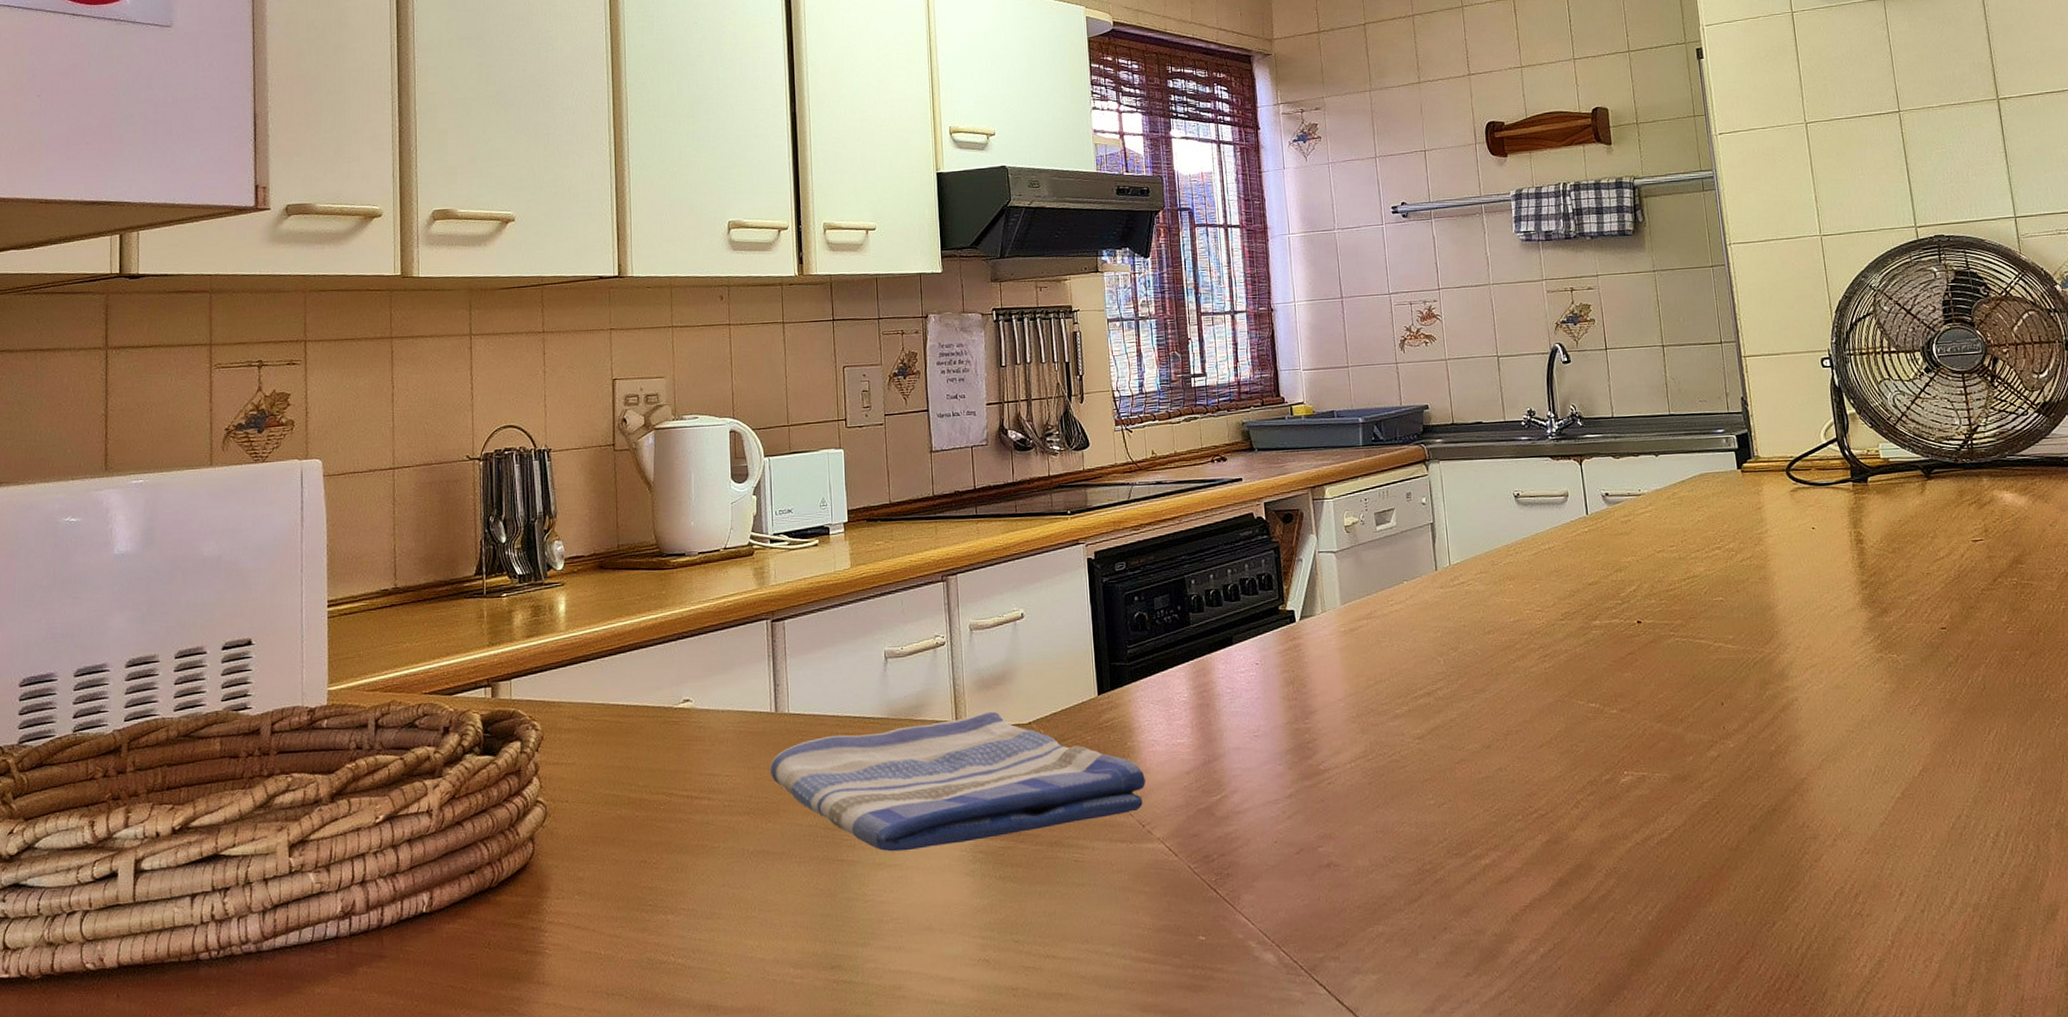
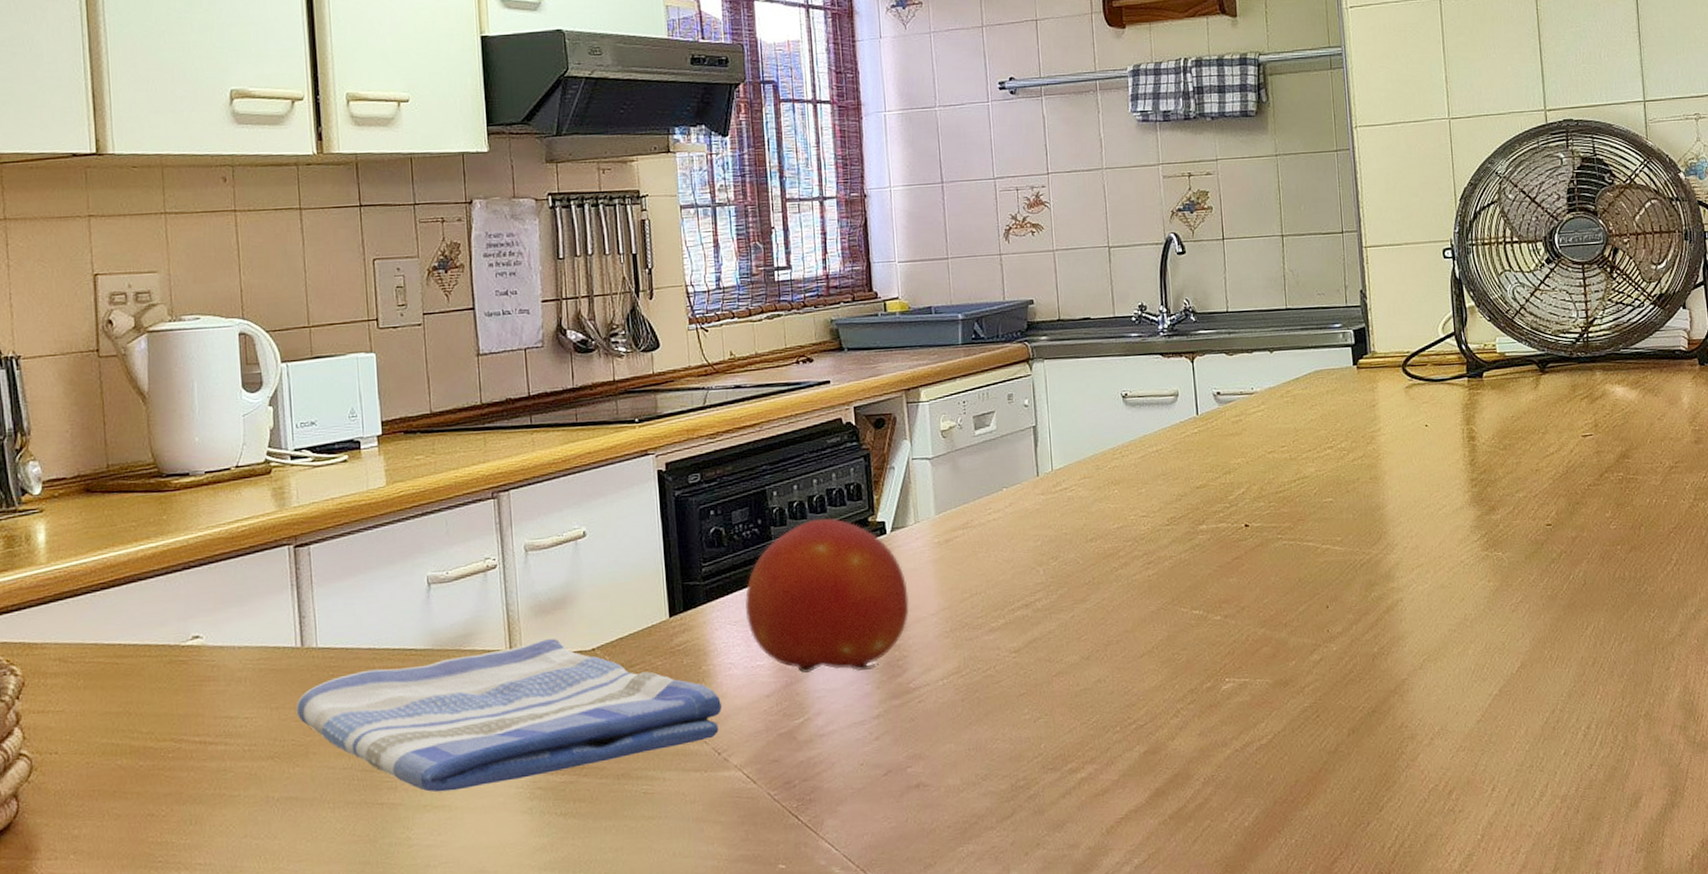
fruit: none [1166,606,1318,753] -> present [745,518,909,674]

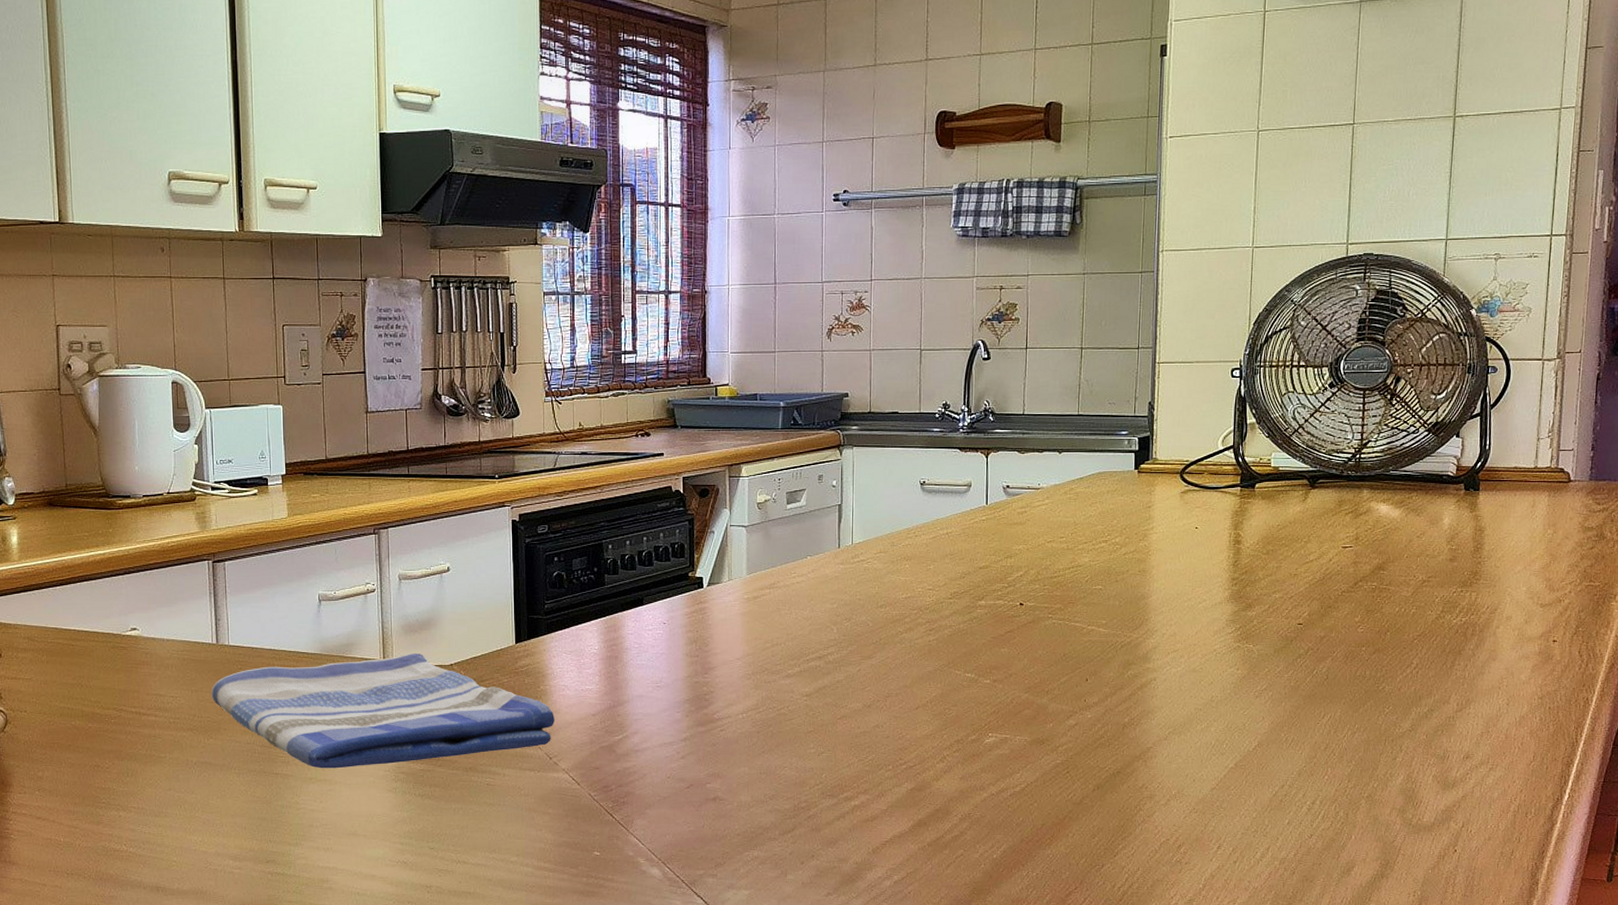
fruit: present [745,518,909,674] -> none [580,570,718,701]

